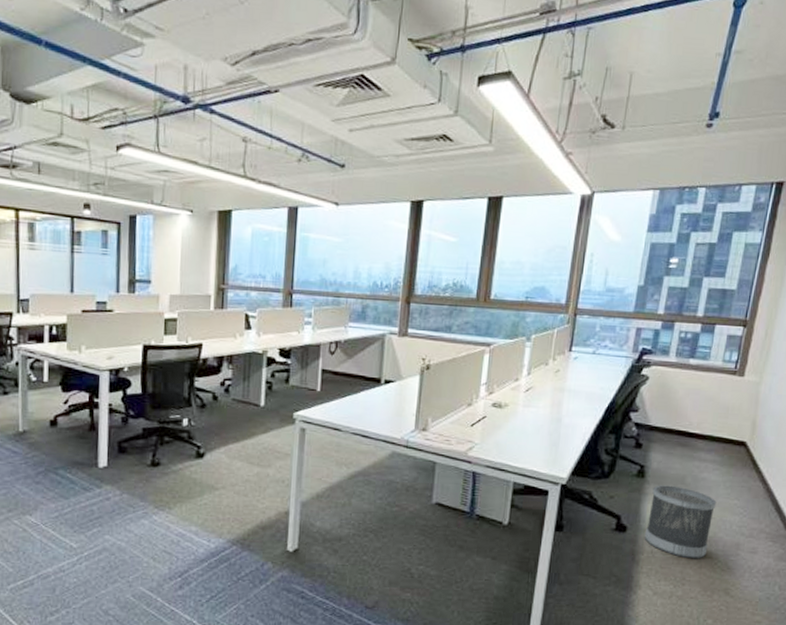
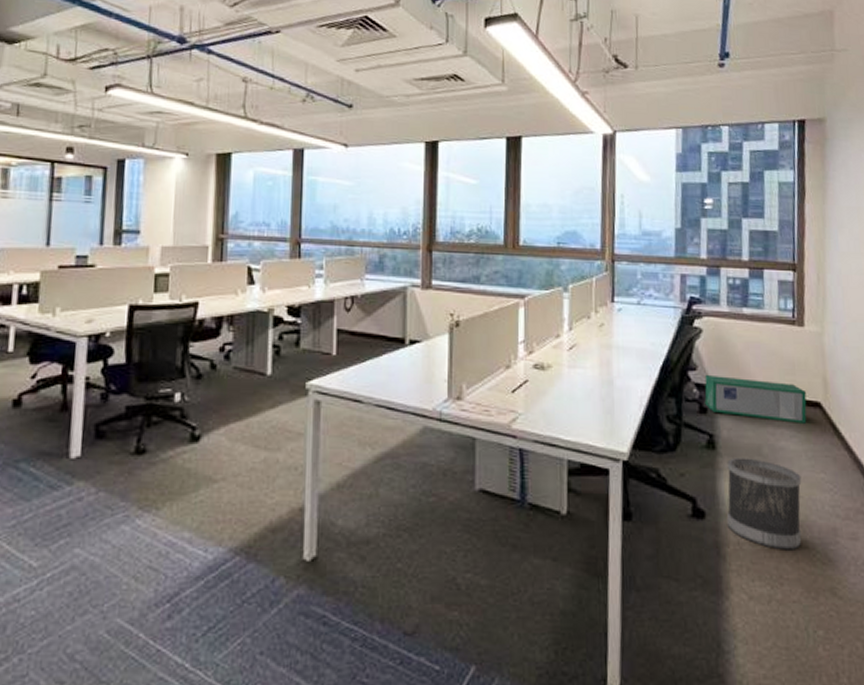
storage bin: none [641,415,734,459] -> present [704,374,807,424]

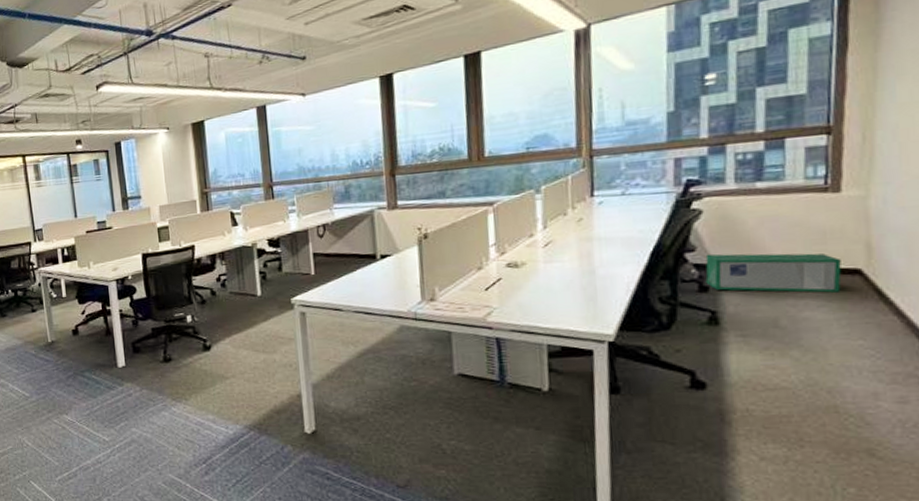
wastebasket: present [726,457,802,550] -> none [732,330,832,415]

